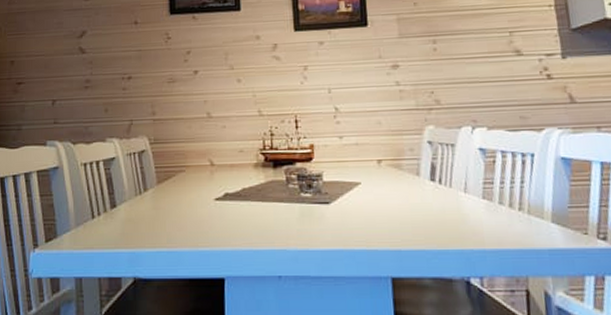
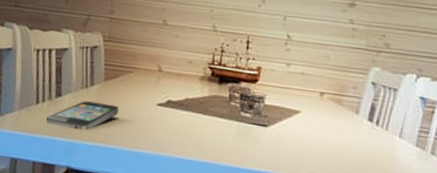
smartphone: none [104,207,178,238] -> present [45,101,120,131]

